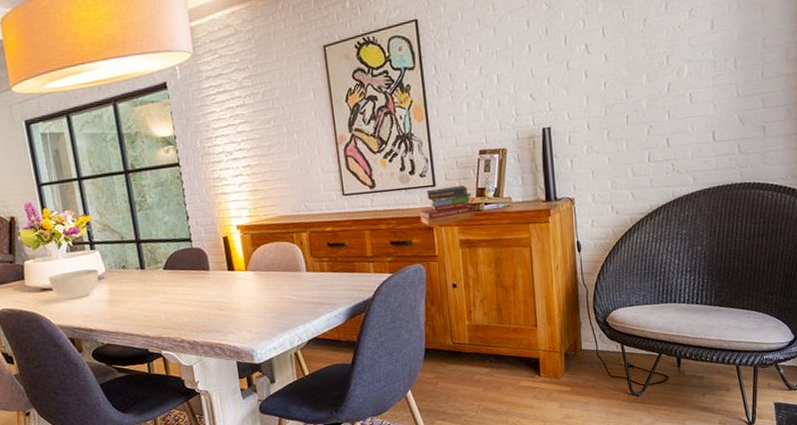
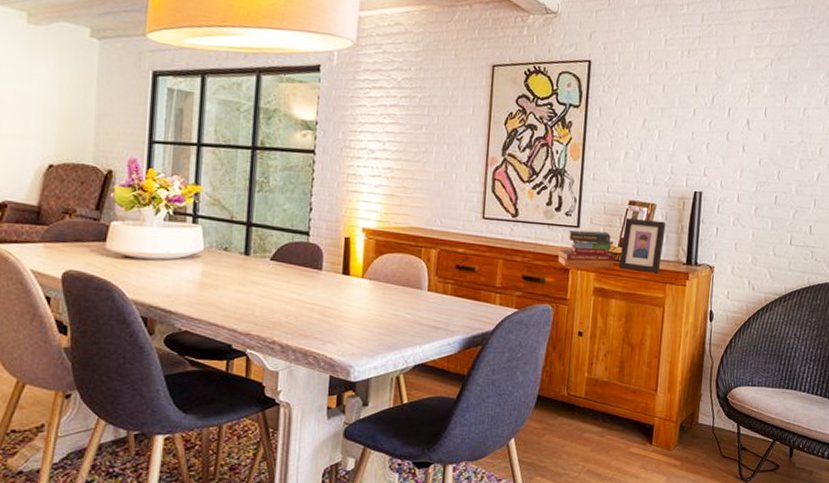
bowl: present [48,269,99,300] -> none [134,242,195,275]
picture frame: none [478,164,521,219] -> present [618,218,666,274]

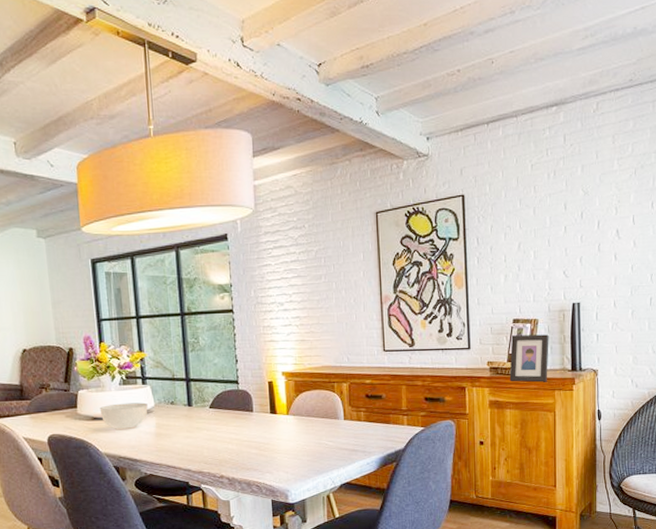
bowl: none [134,242,195,275] -> present [99,402,148,430]
books: present [557,229,614,269] -> none [453,350,505,385]

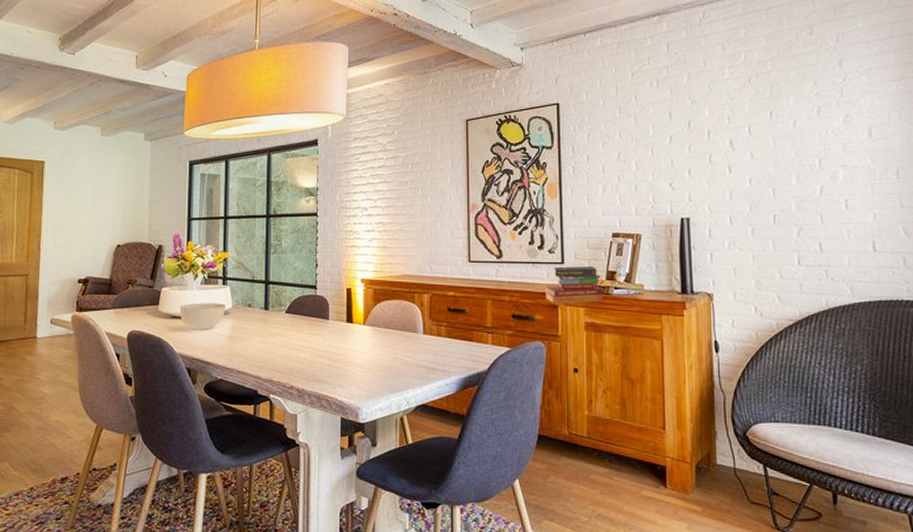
books: none [453,350,505,385] -> present [544,266,603,304]
picture frame: present [509,334,549,383] -> none [608,251,654,305]

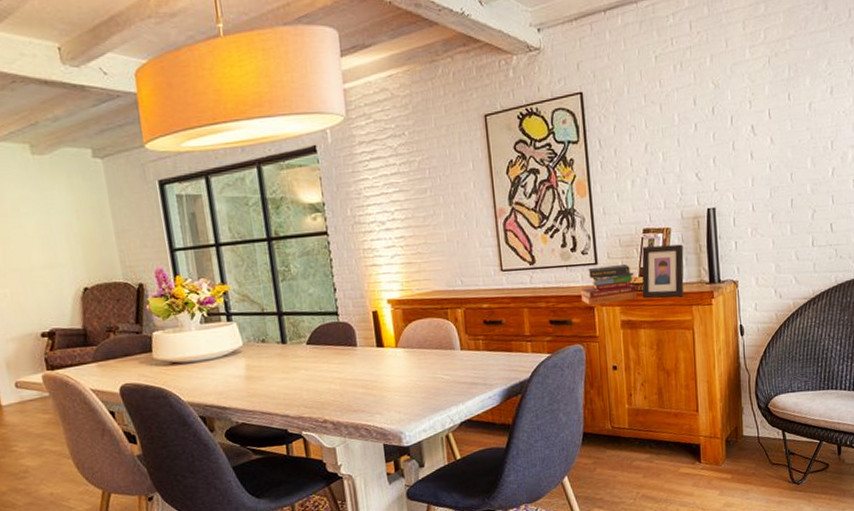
bowl: present [179,303,226,331] -> none [178,342,236,376]
picture frame: none [608,251,654,305] -> present [642,244,684,299]

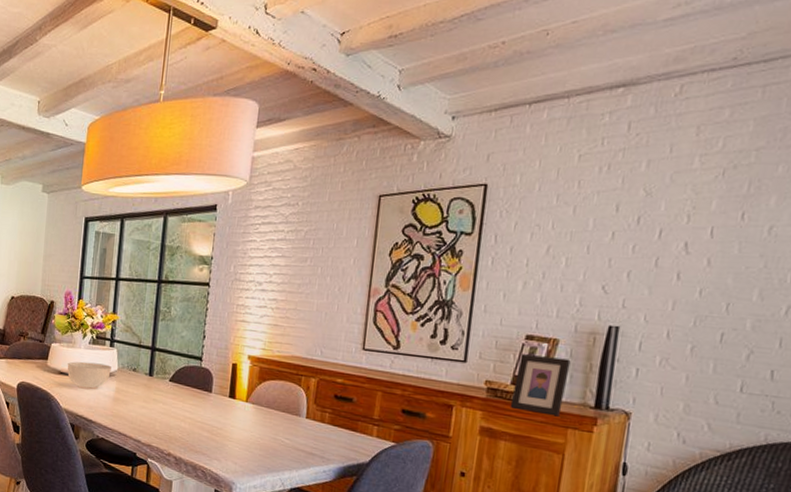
bowl: none [178,342,236,376] -> present [67,361,111,390]
books: present [580,265,637,305] -> none [440,364,506,408]

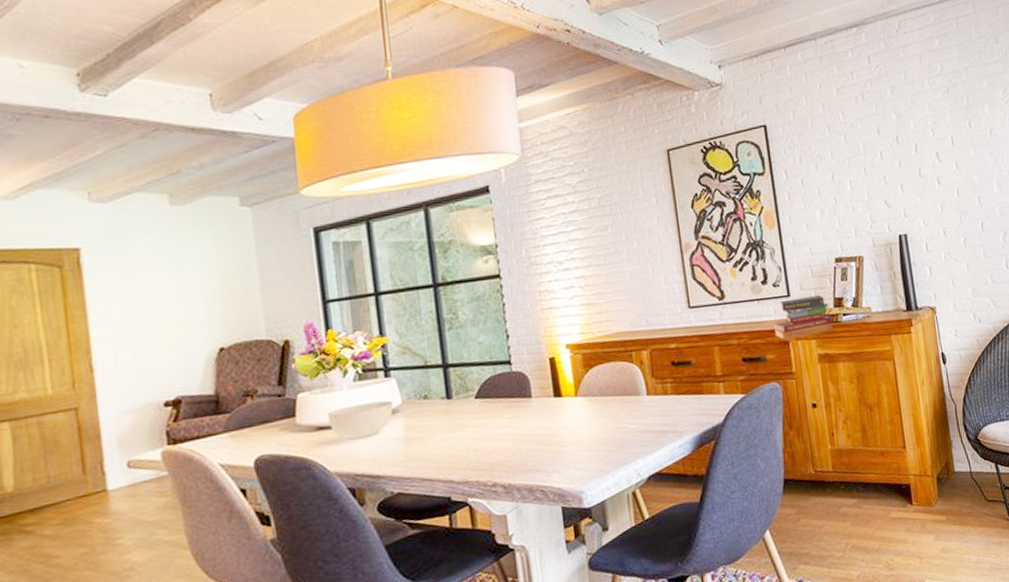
books: none [440,364,506,408] -> present [773,295,833,340]
picture frame: present [510,354,571,417] -> none [835,272,882,331]

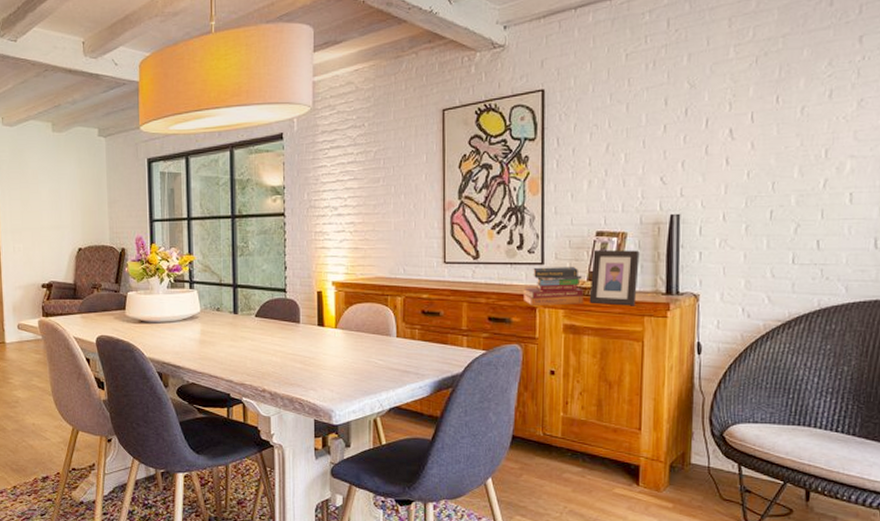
bowl: present [327,400,394,441] -> none [147,307,194,335]
picture frame: none [835,272,882,331] -> present [589,250,640,306]

